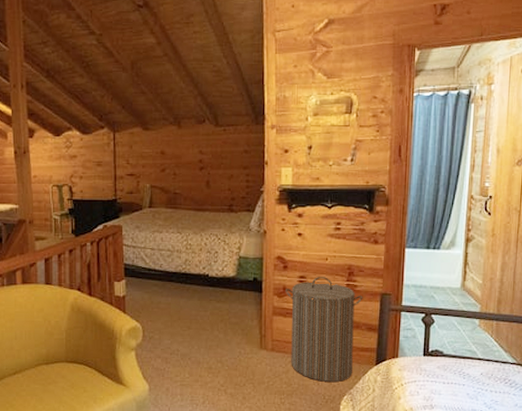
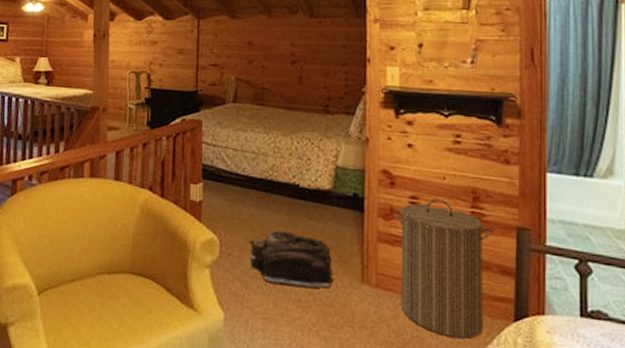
duffel bag: none [166,314,239,358] -> present [247,230,335,289]

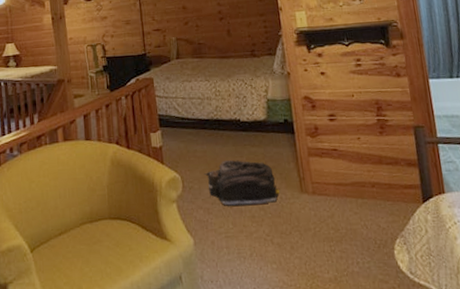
laundry hamper: present [393,199,494,339] -> none [317,113,400,225]

